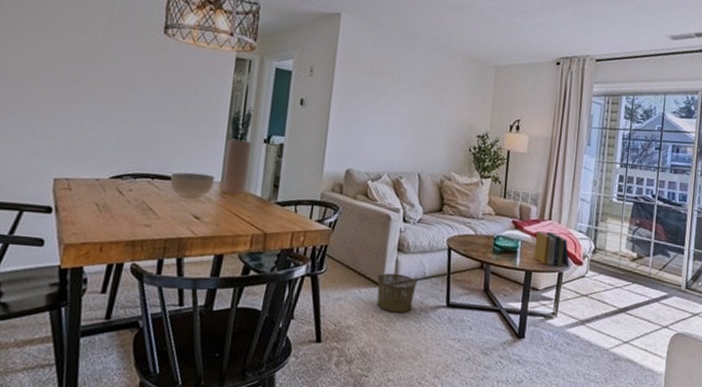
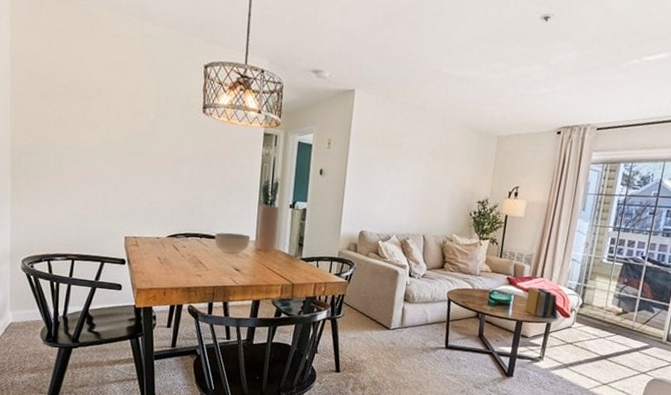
basket: present [377,273,418,313] -> none [386,319,421,352]

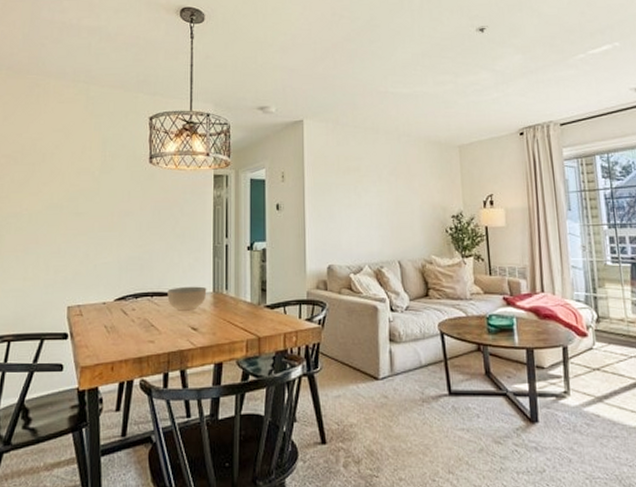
vase: present [256,176,280,252] -> none [213,218,237,303]
books: present [524,286,558,319] -> none [530,304,574,340]

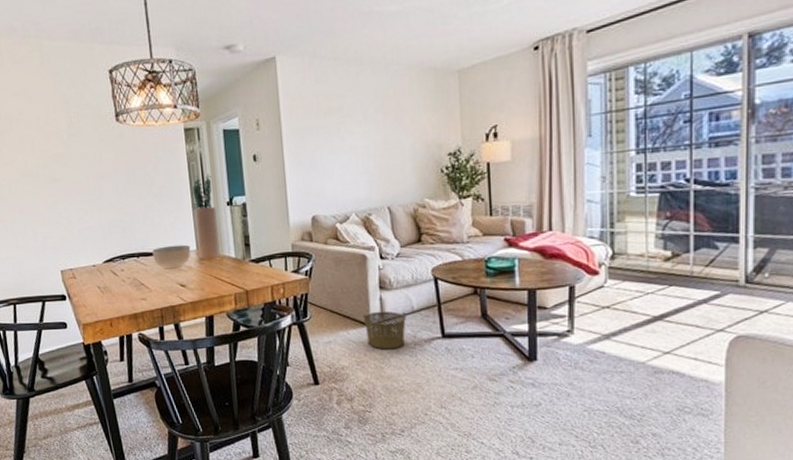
vase: none [213,218,237,303] -> present [192,173,221,260]
basket: none [373,364,414,406] -> present [363,311,406,350]

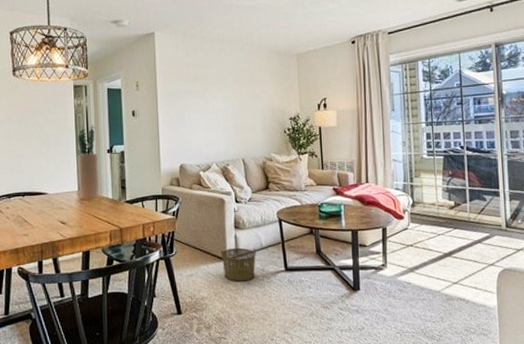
bowl: present [152,244,191,270] -> none [37,186,73,208]

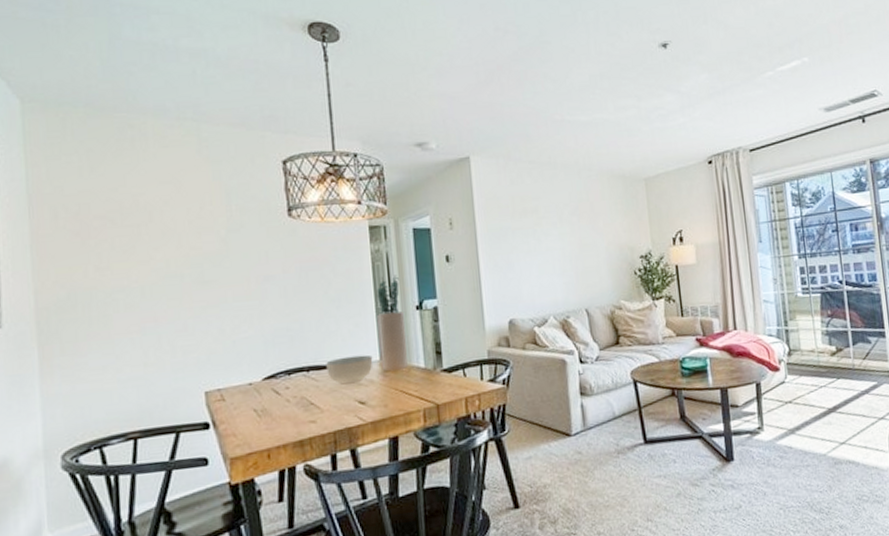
bowl: none [37,186,73,208] -> present [326,355,373,385]
basket: present [221,247,256,282] -> none [564,419,608,462]

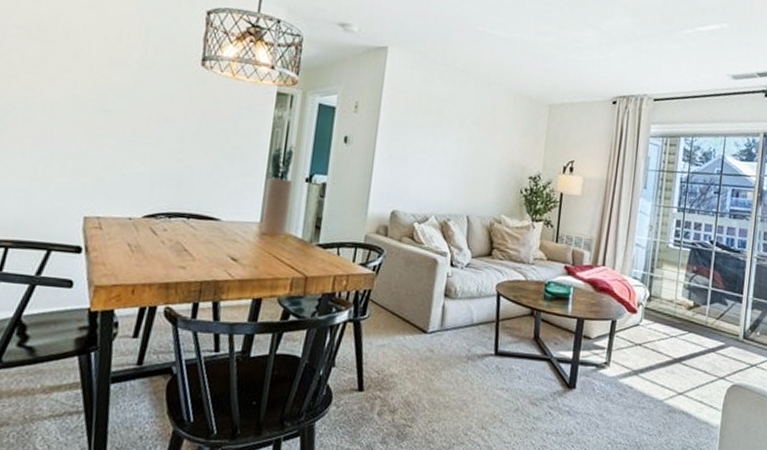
bowl: present [326,355,373,385] -> none [206,212,254,240]

